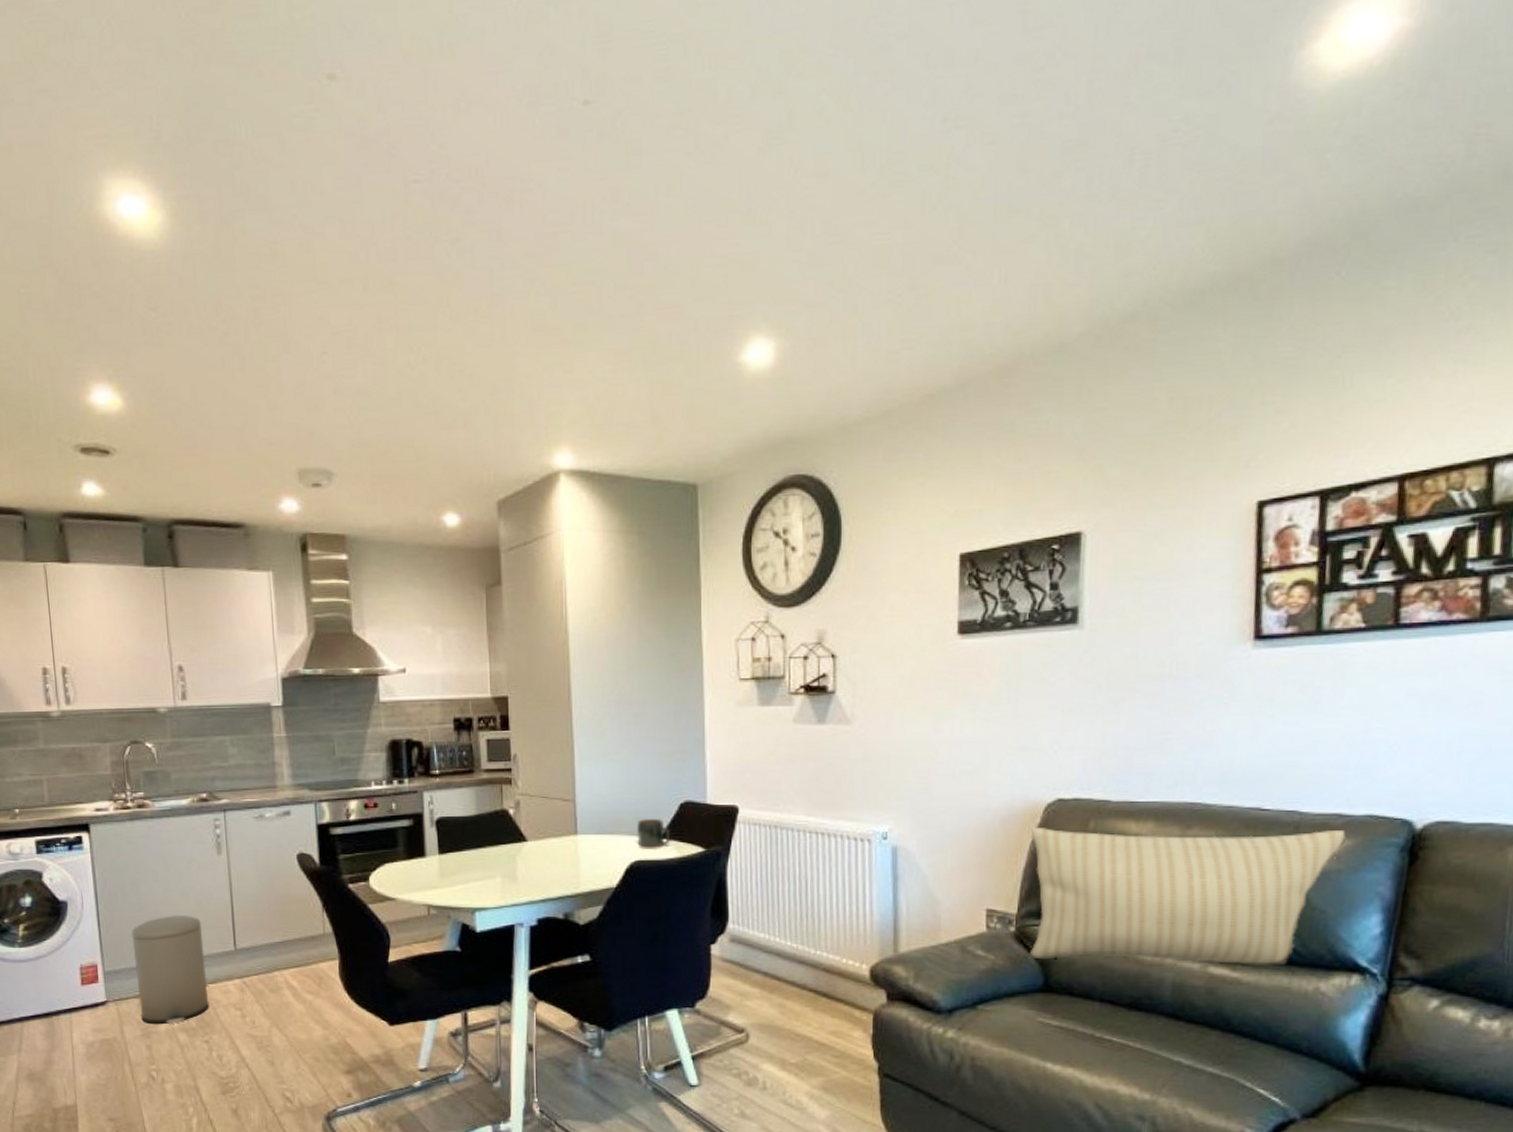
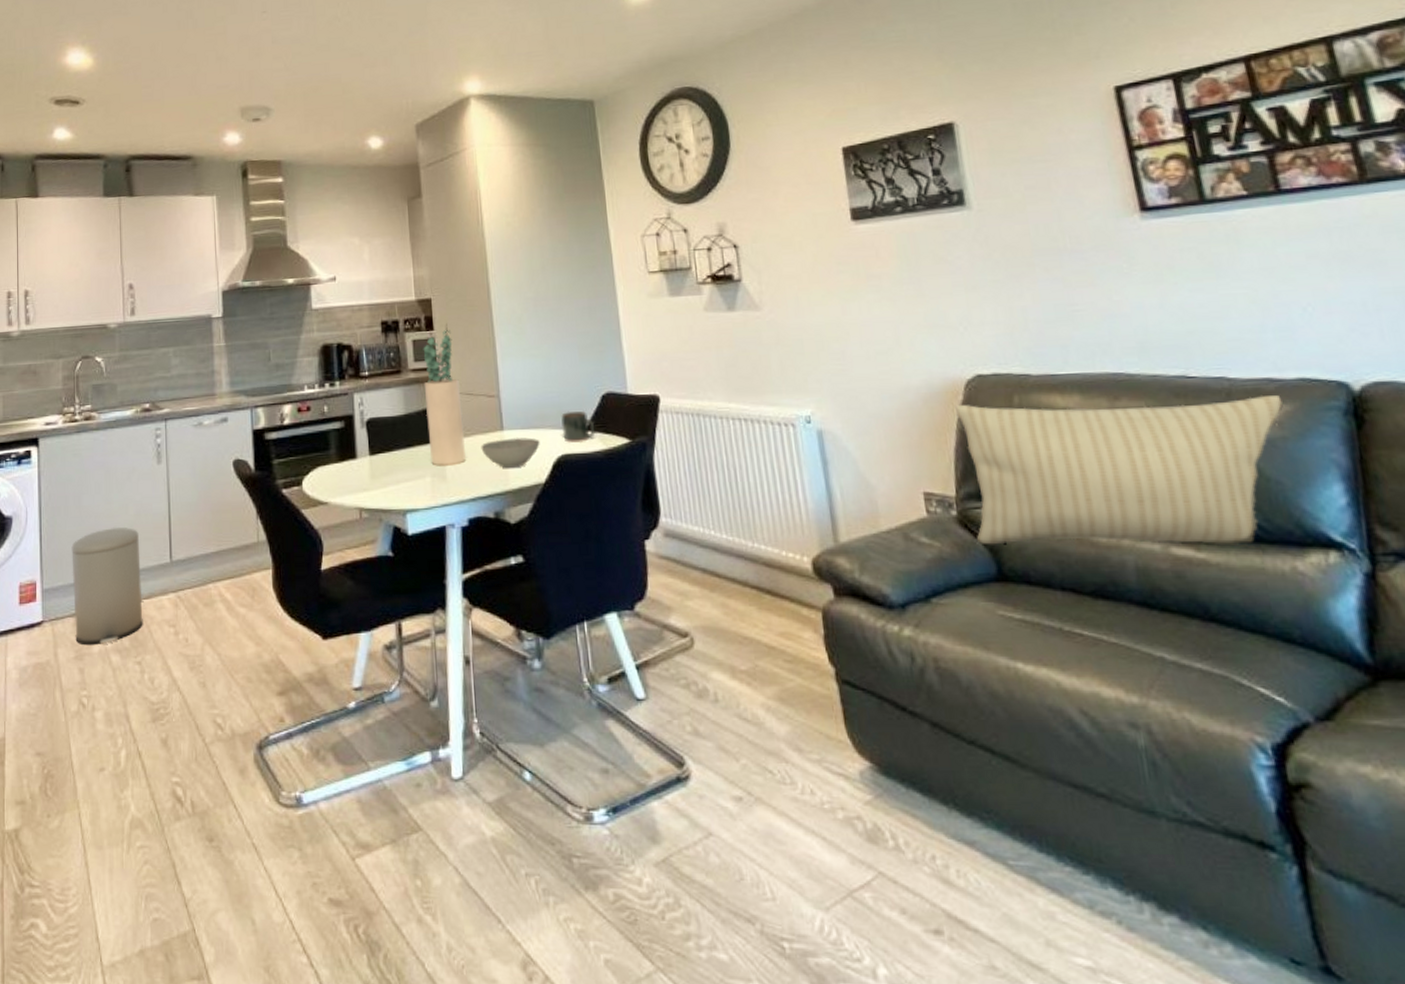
vase: none [497,724,537,867] -> present [423,323,466,466]
bowl: none [553,843,614,871] -> present [481,437,540,468]

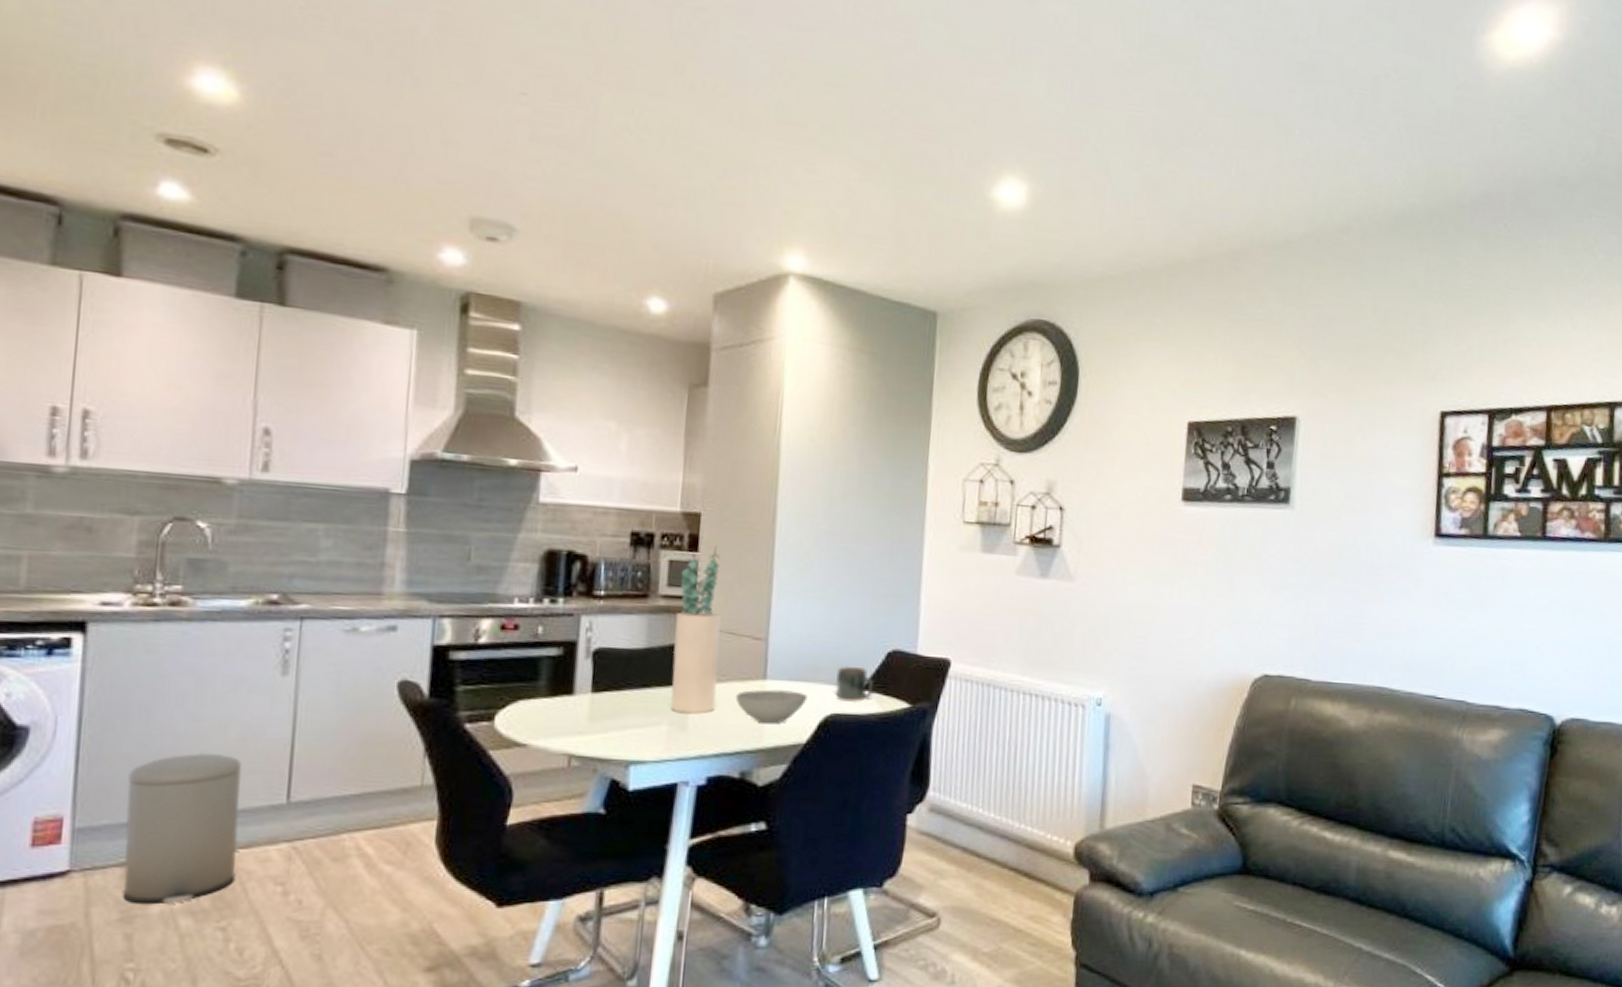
pillow: present [955,395,1307,558] -> none [1231,703,1502,866]

